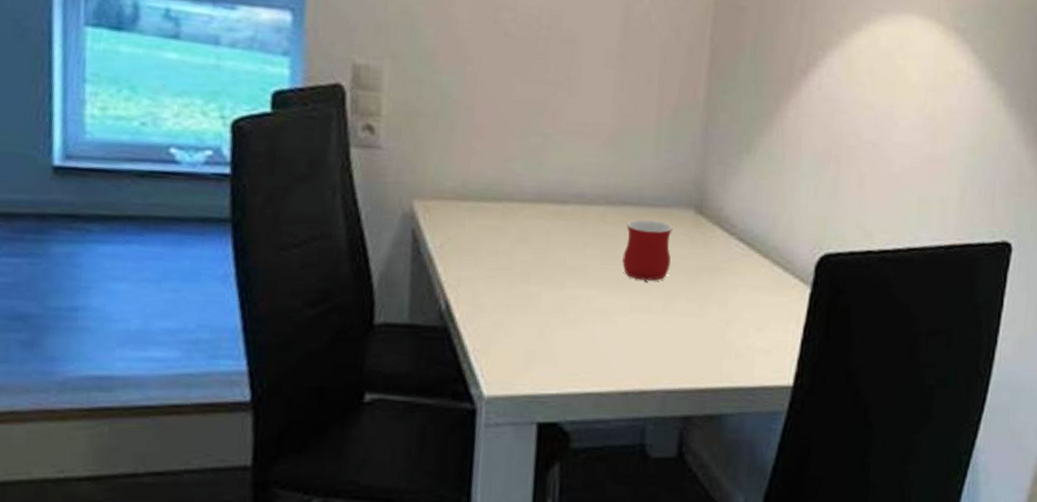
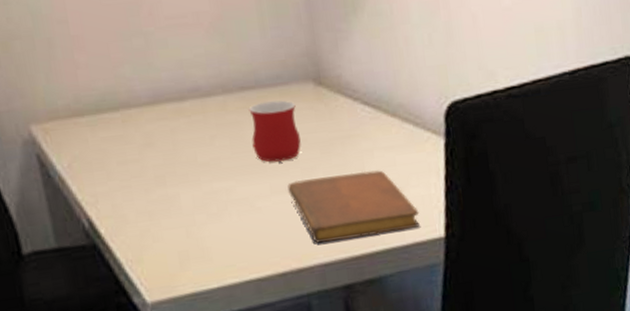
notebook: none [647,302,772,372] -> present [287,170,420,243]

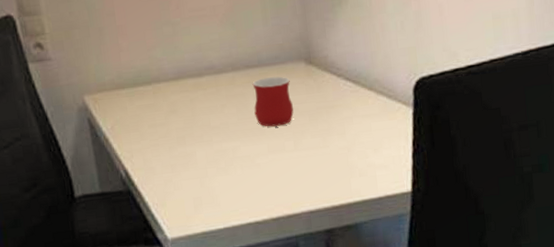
notebook: present [287,170,420,243] -> none [282,134,390,194]

